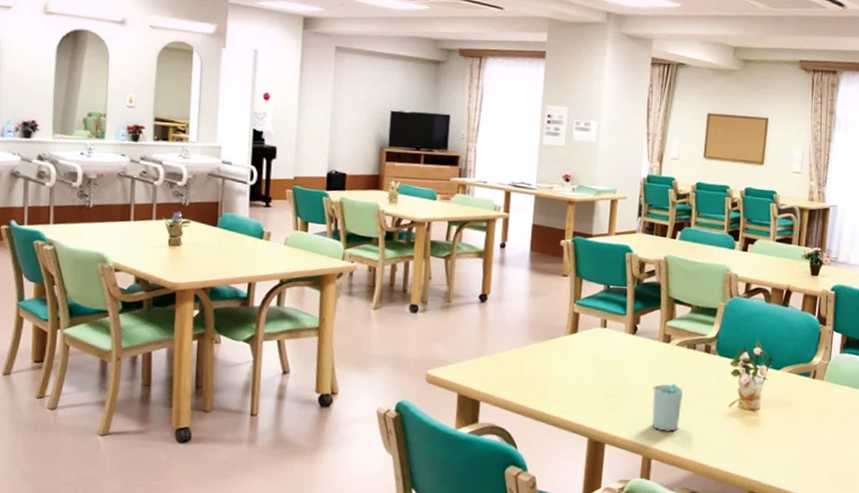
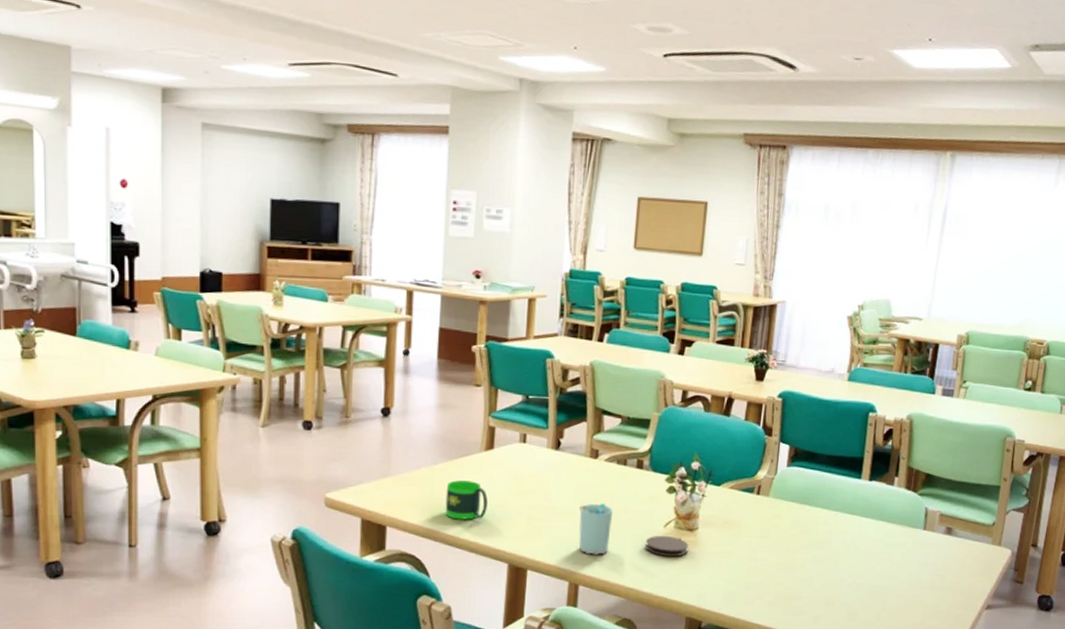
mug: none [533,360,571,397] -> present [445,480,488,520]
coaster: none [711,414,751,435] -> present [645,535,688,557]

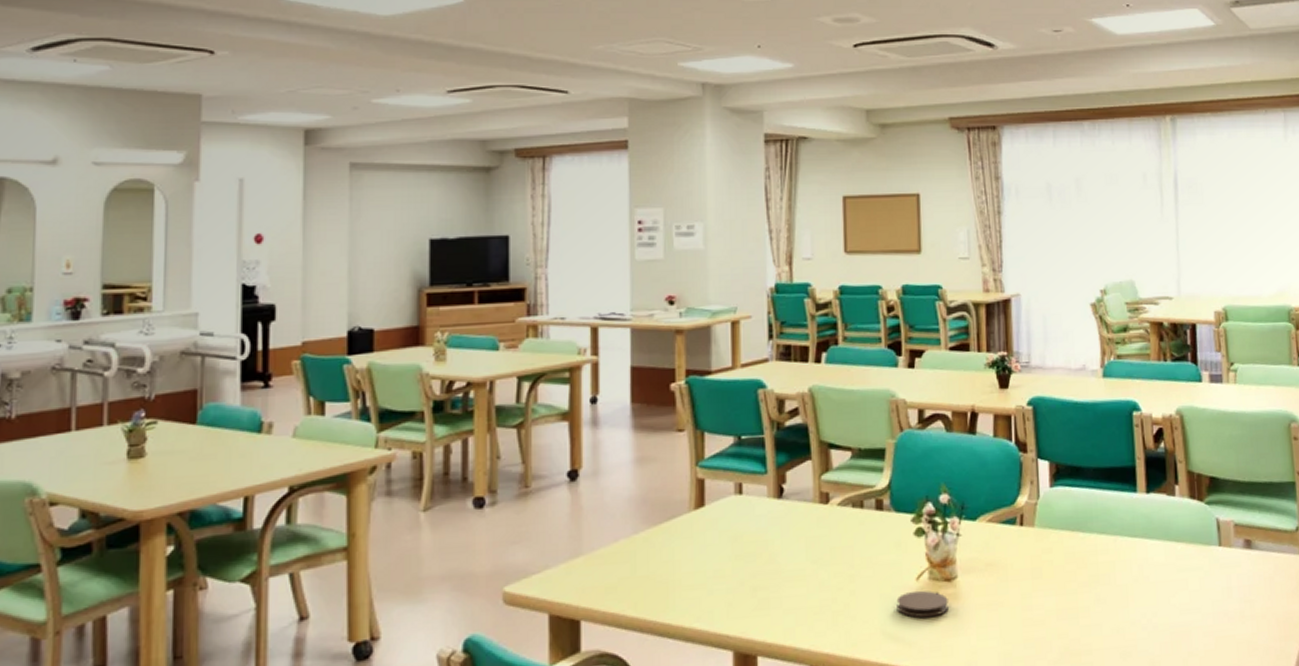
mug: present [445,480,488,520] -> none [651,549,702,602]
cup: present [578,503,613,555] -> none [813,559,854,627]

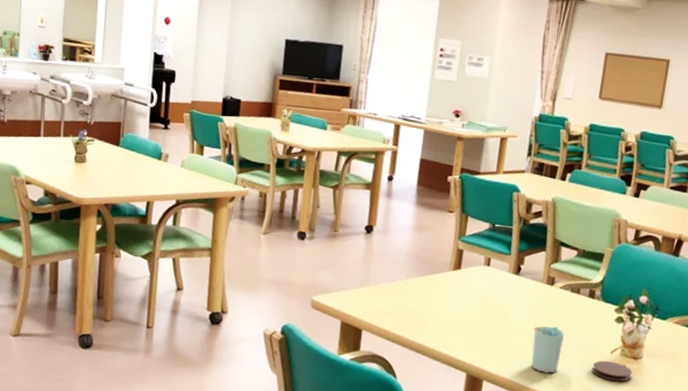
cup: none [813,559,854,627] -> present [531,326,564,374]

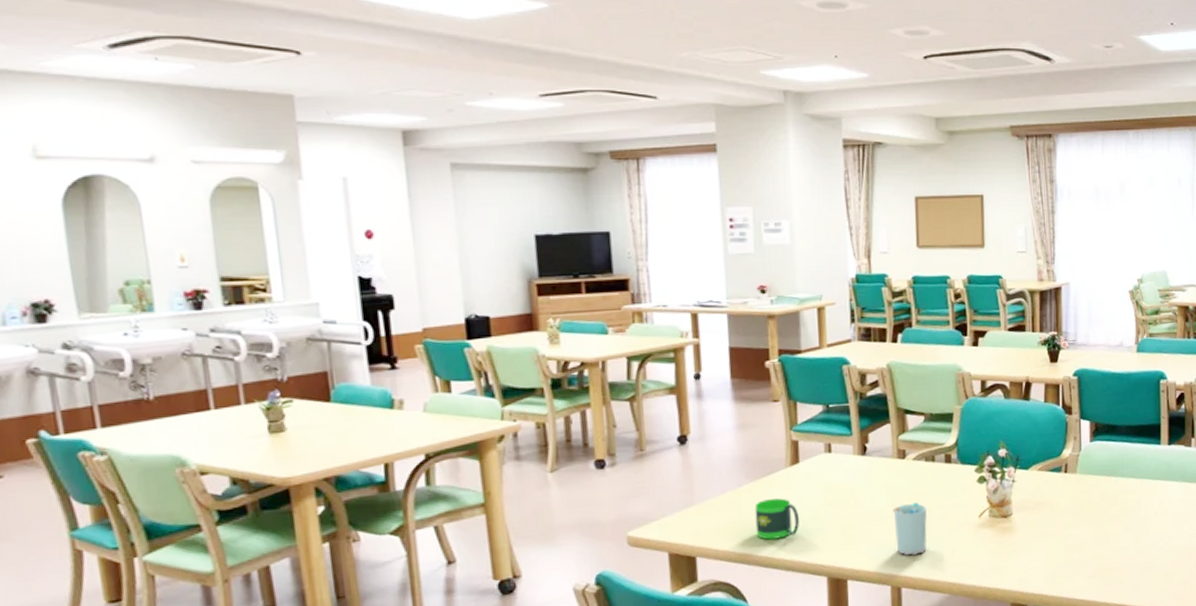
mug: none [414,294,453,331] -> present [754,498,799,540]
coaster: present [592,360,632,382] -> none [962,525,1005,547]

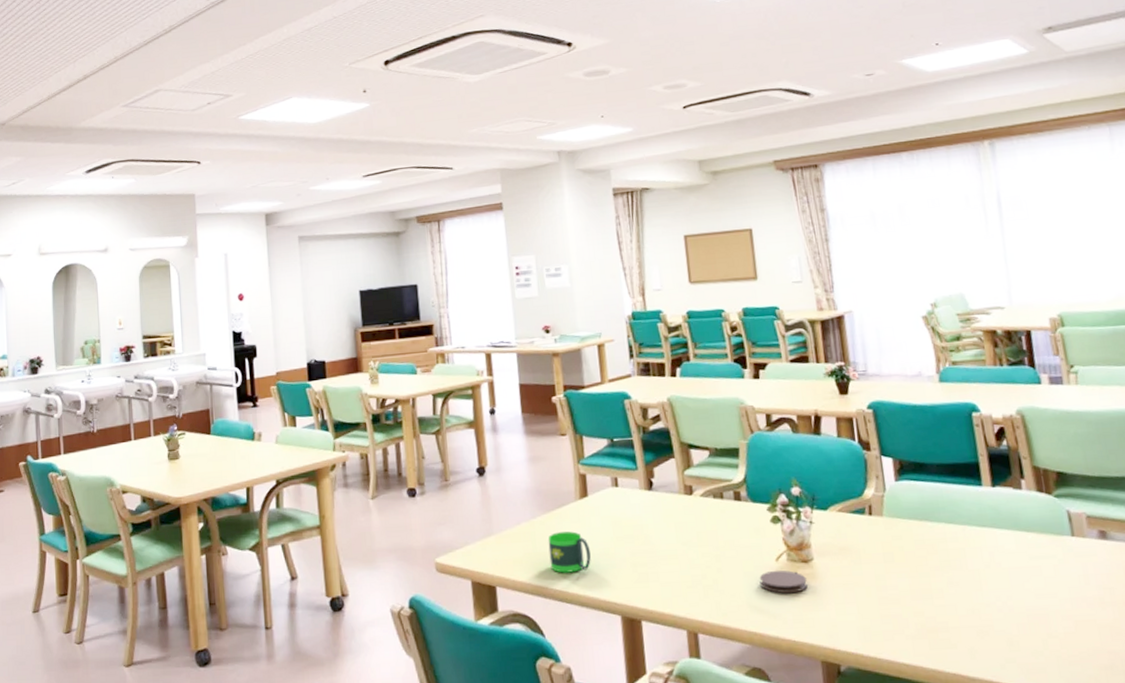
cup: present [893,502,928,556] -> none [683,541,722,599]
coaster: none [962,525,1005,547] -> present [759,570,808,594]

